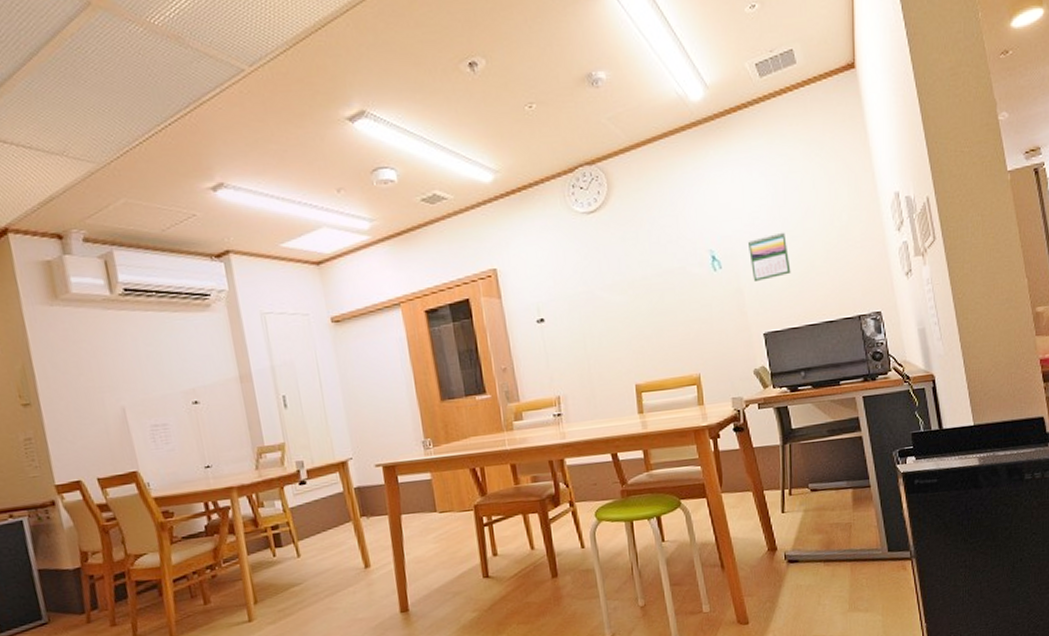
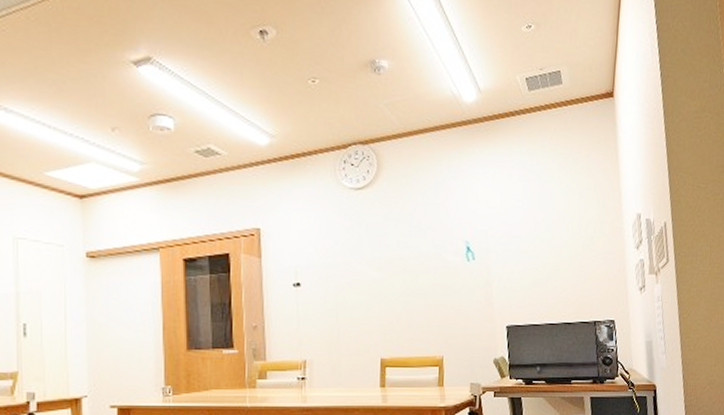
calendar: present [749,232,791,283] -> none [501,234,538,277]

